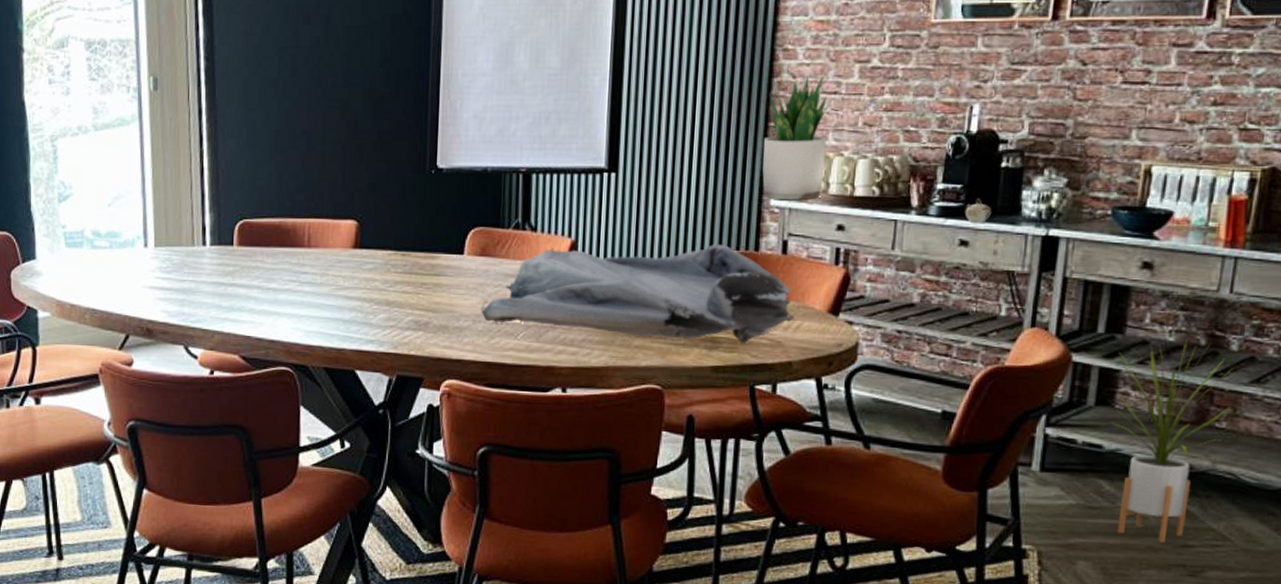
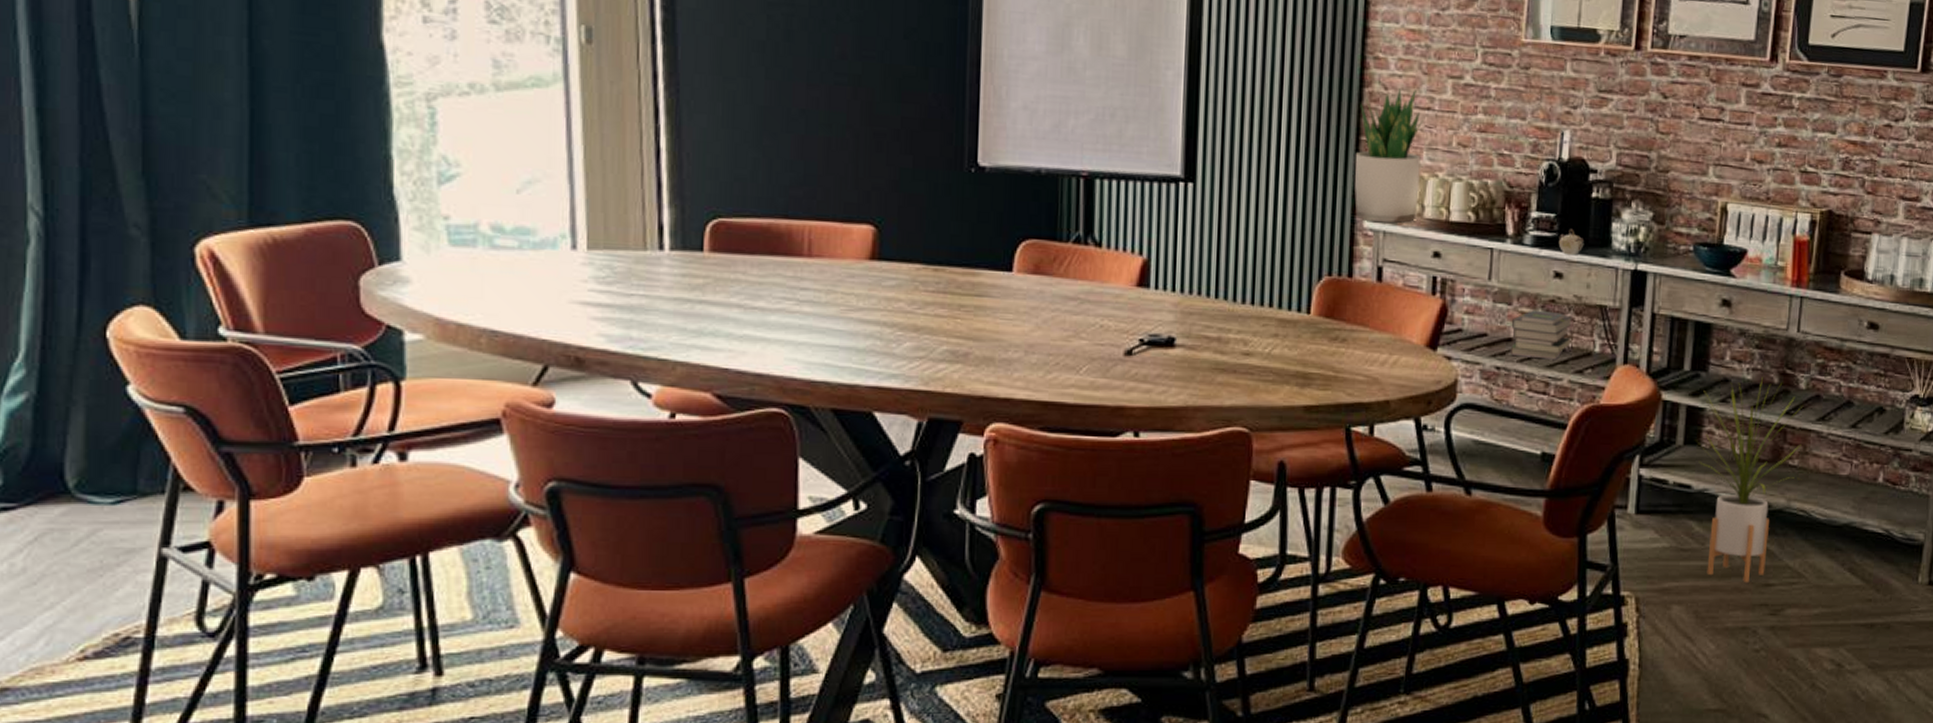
raincoat: present [481,243,795,344] -> none [1034,267,1392,381]
books: none [911,277,976,324] -> present [1510,310,1571,360]

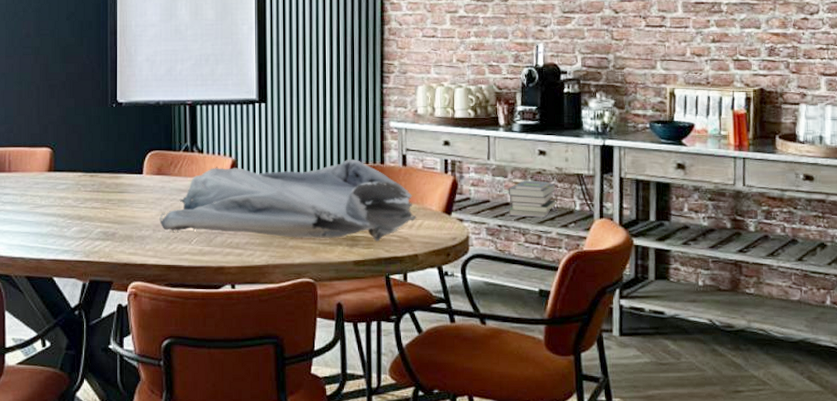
raincoat: none [1034,267,1392,381] -> present [159,159,417,241]
planter: present [1354,89,1424,224] -> none [381,24,430,122]
sugar bowl: present [1558,228,1585,256] -> none [540,117,561,137]
house plant: present [1698,376,1802,583] -> none [667,223,759,391]

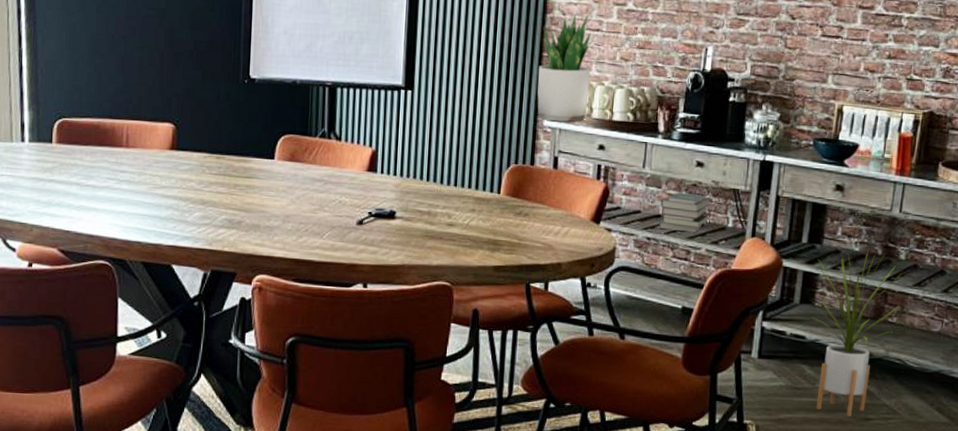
raincoat: present [159,159,417,241] -> none [290,156,564,247]
planter: none [381,24,430,122] -> present [537,14,594,123]
house plant: none [667,223,759,391] -> present [812,249,902,417]

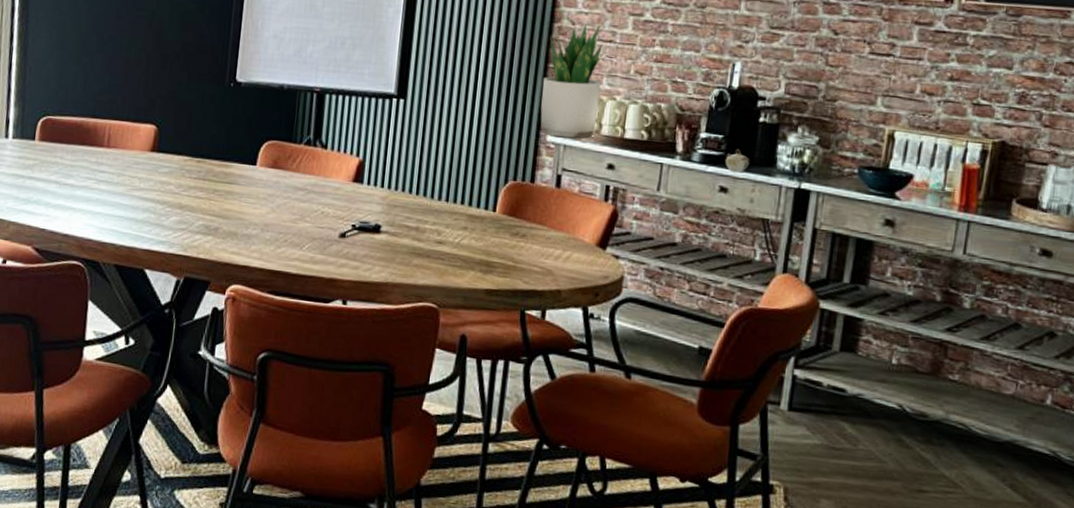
books: present [658,192,710,233] -> none [673,219,734,265]
sugar bowl: none [700,126,722,149] -> present [724,148,750,173]
house plant: present [812,249,902,417] -> none [854,293,966,487]

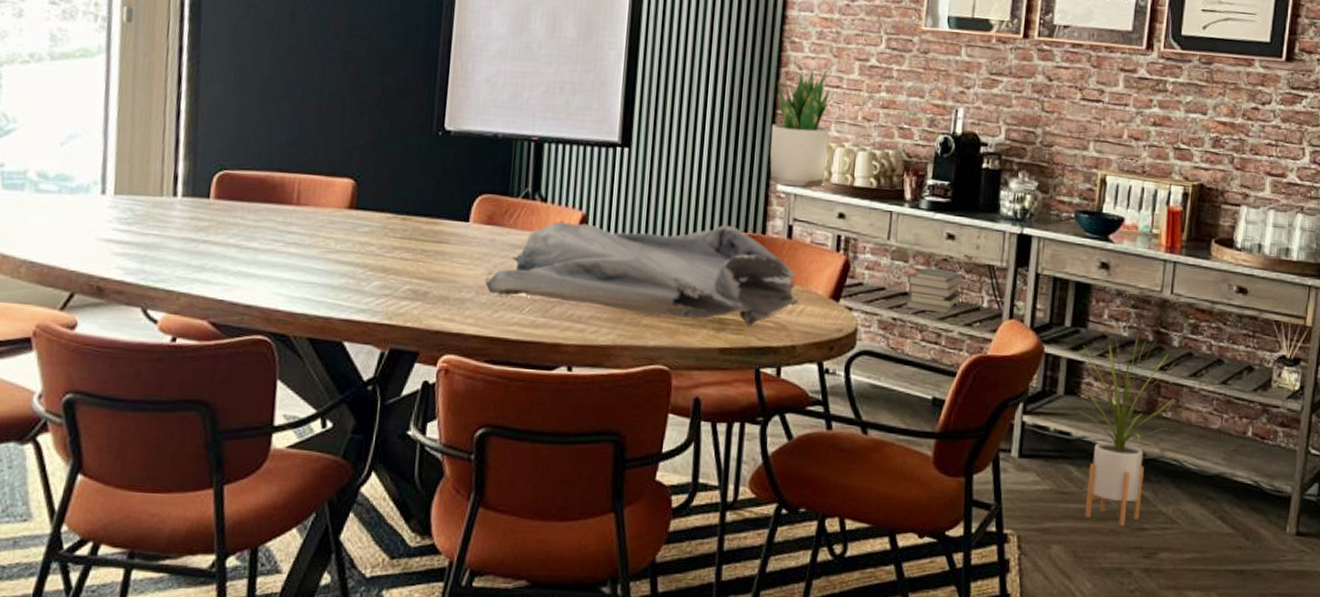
raincoat: none [269,166,565,270] -> present [485,220,799,327]
books: none [673,219,734,265] -> present [905,267,962,313]
sugar bowl: present [724,148,750,173] -> none [951,195,975,220]
house plant: none [854,293,966,487] -> present [1077,334,1175,527]

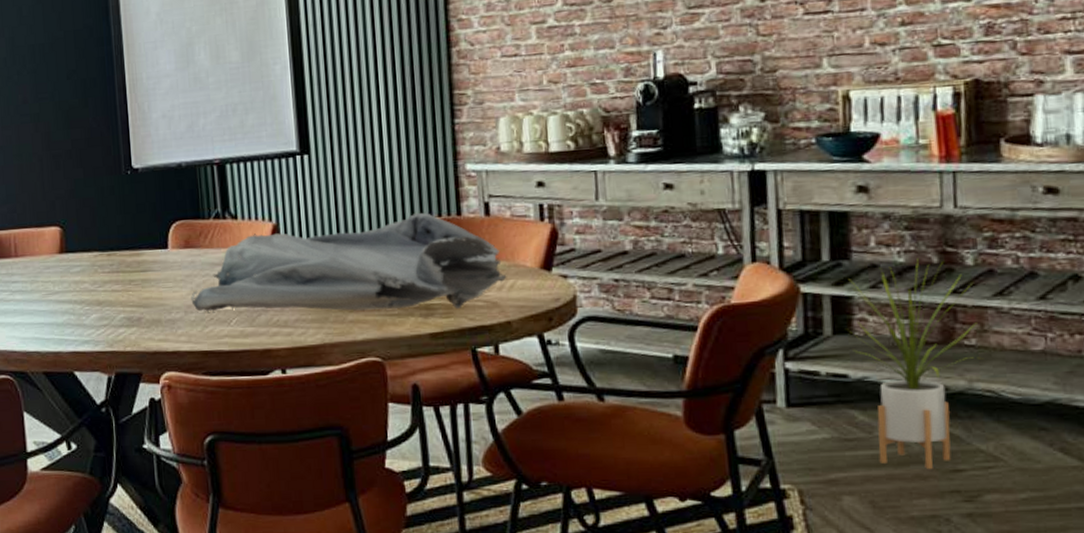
planter: present [770,69,833,187] -> none [449,41,516,164]
books: present [905,267,962,313] -> none [626,221,691,268]

